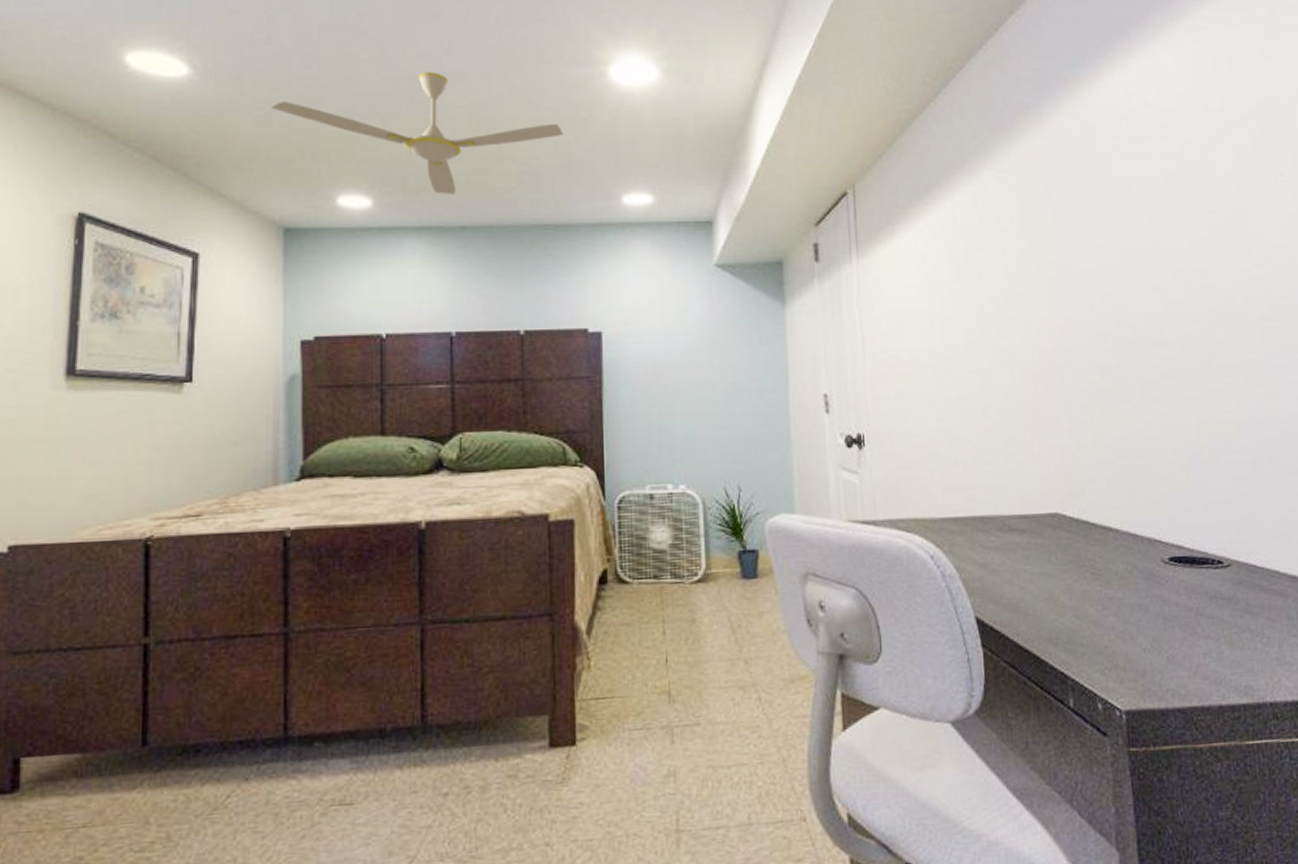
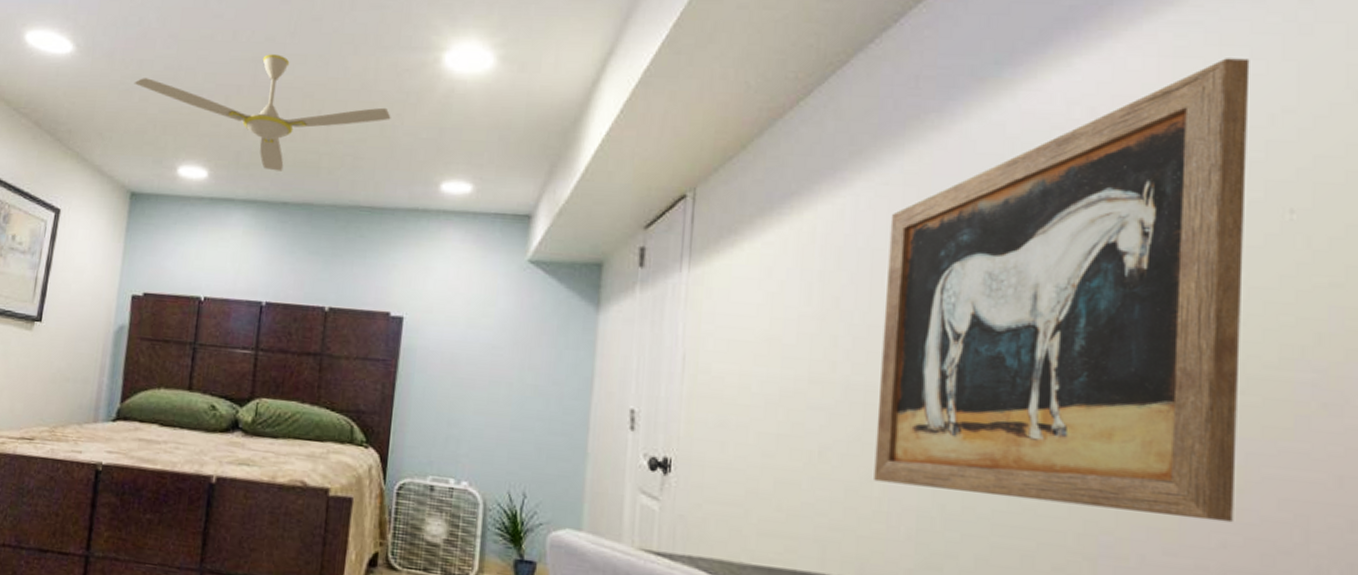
wall art: none [1012,57,1272,429] -> present [874,58,1250,523]

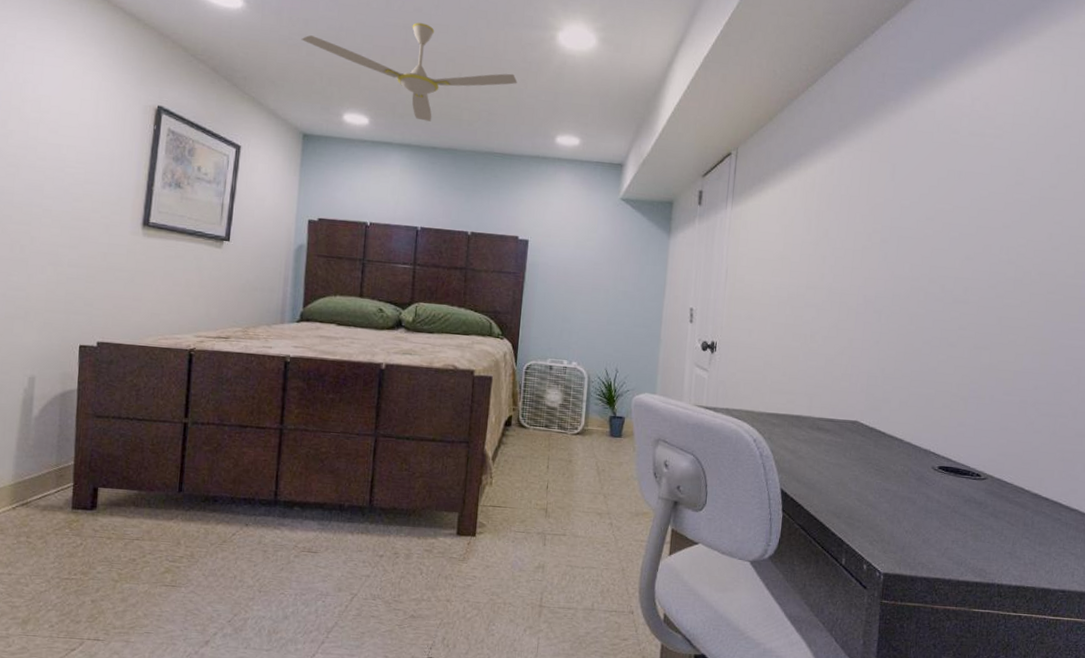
wall art: present [874,58,1250,523] -> none [843,74,1077,374]

